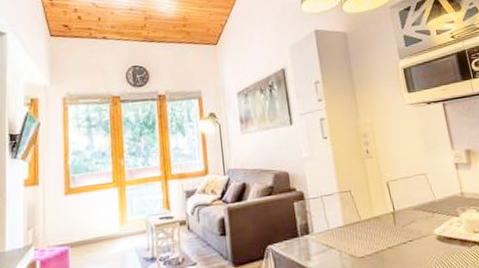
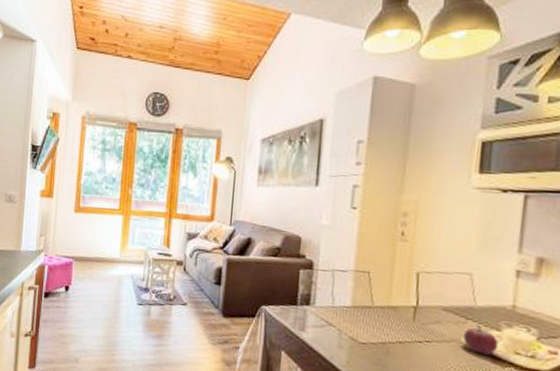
fruit: none [434,215,462,241] -> present [462,324,499,355]

